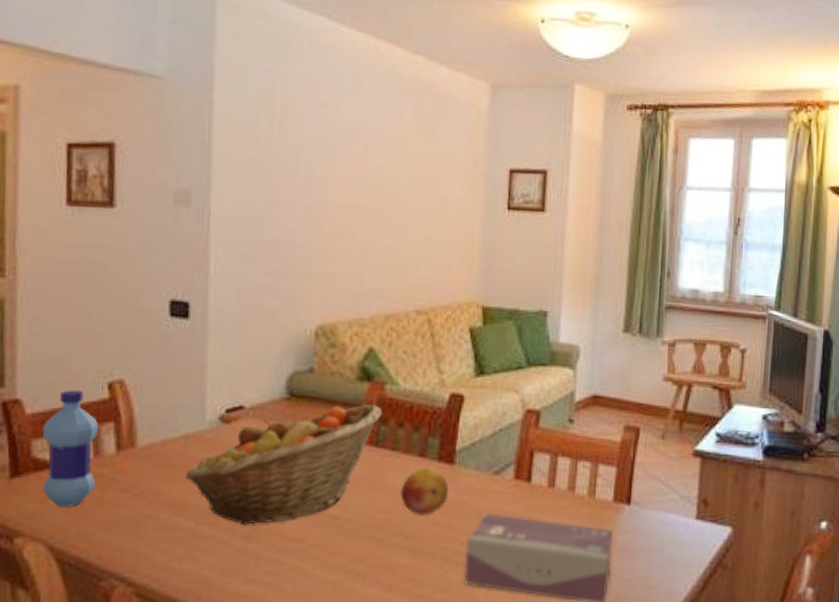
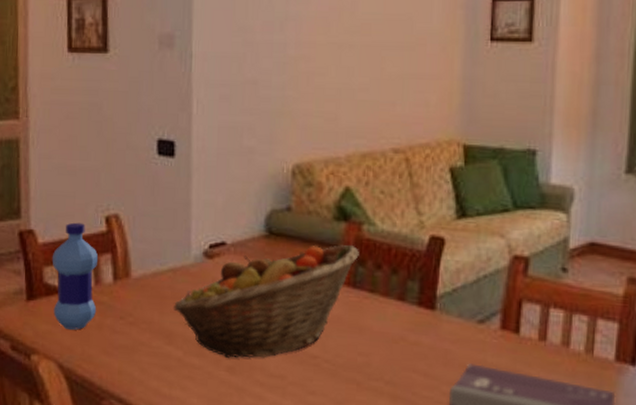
fruit: present [400,467,449,515] -> none [379,311,430,361]

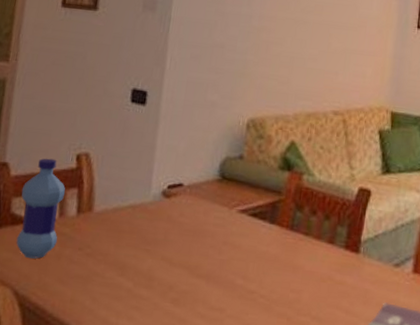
fruit basket: present [174,244,359,359] -> none [129,191,298,292]

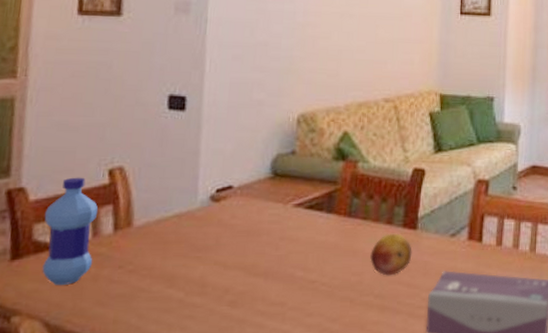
fruit: none [309,253,353,299] -> present [370,233,412,276]

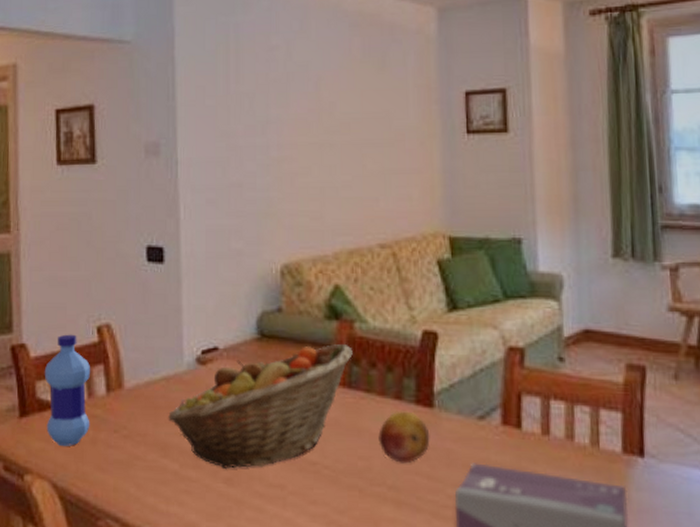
fruit basket: none [177,180,355,294] -> present [168,343,353,470]

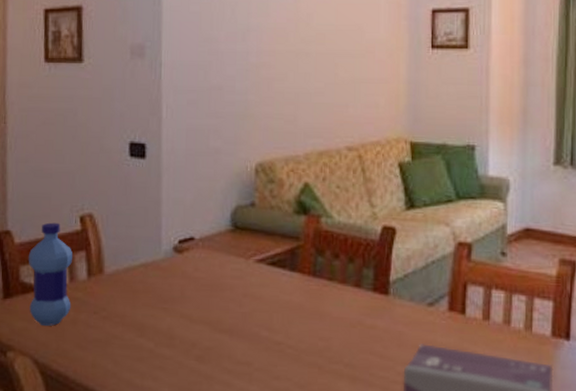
fruit basket: present [168,343,353,470] -> none [145,236,318,349]
fruit: present [378,411,430,464] -> none [338,297,384,344]

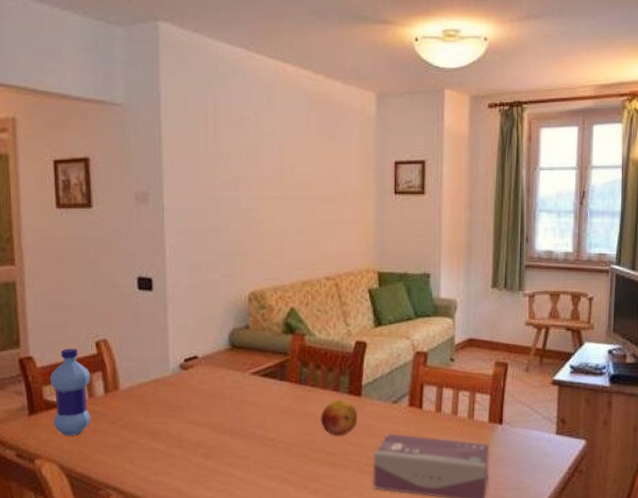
fruit: none [338,297,384,344] -> present [320,399,358,436]

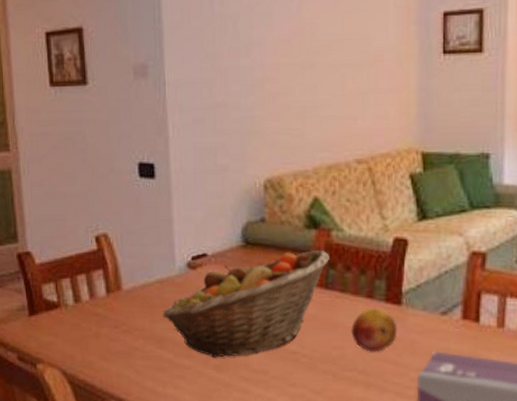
water bottle: present [50,348,91,436] -> none [49,243,93,340]
fruit basket: none [157,351,303,447] -> present [163,249,330,359]

